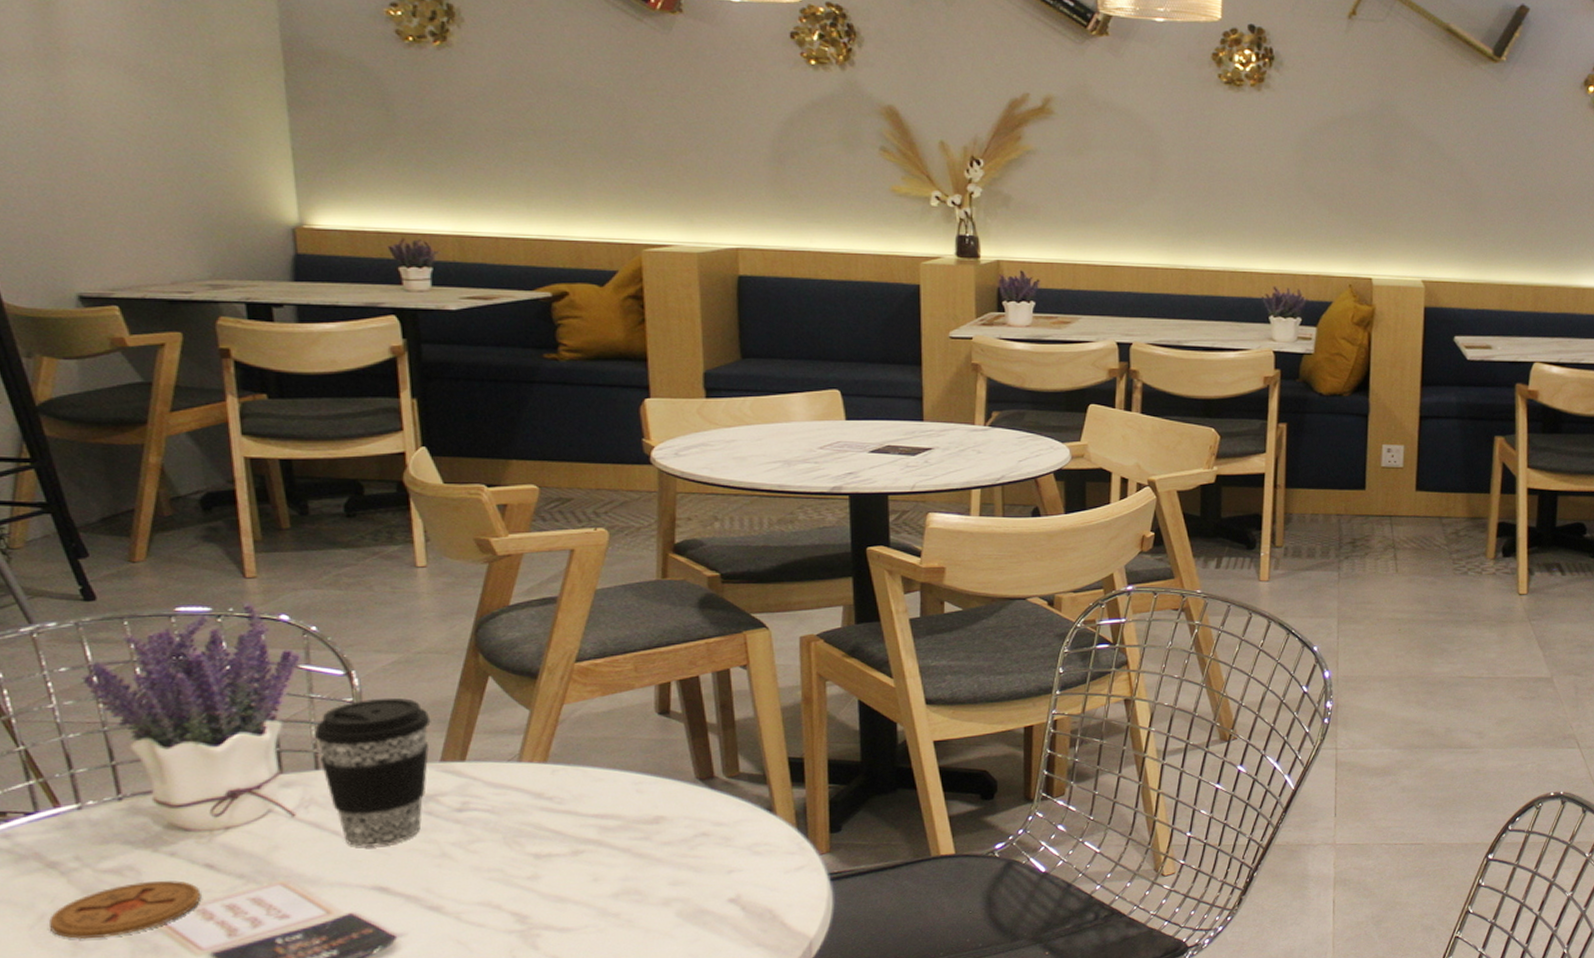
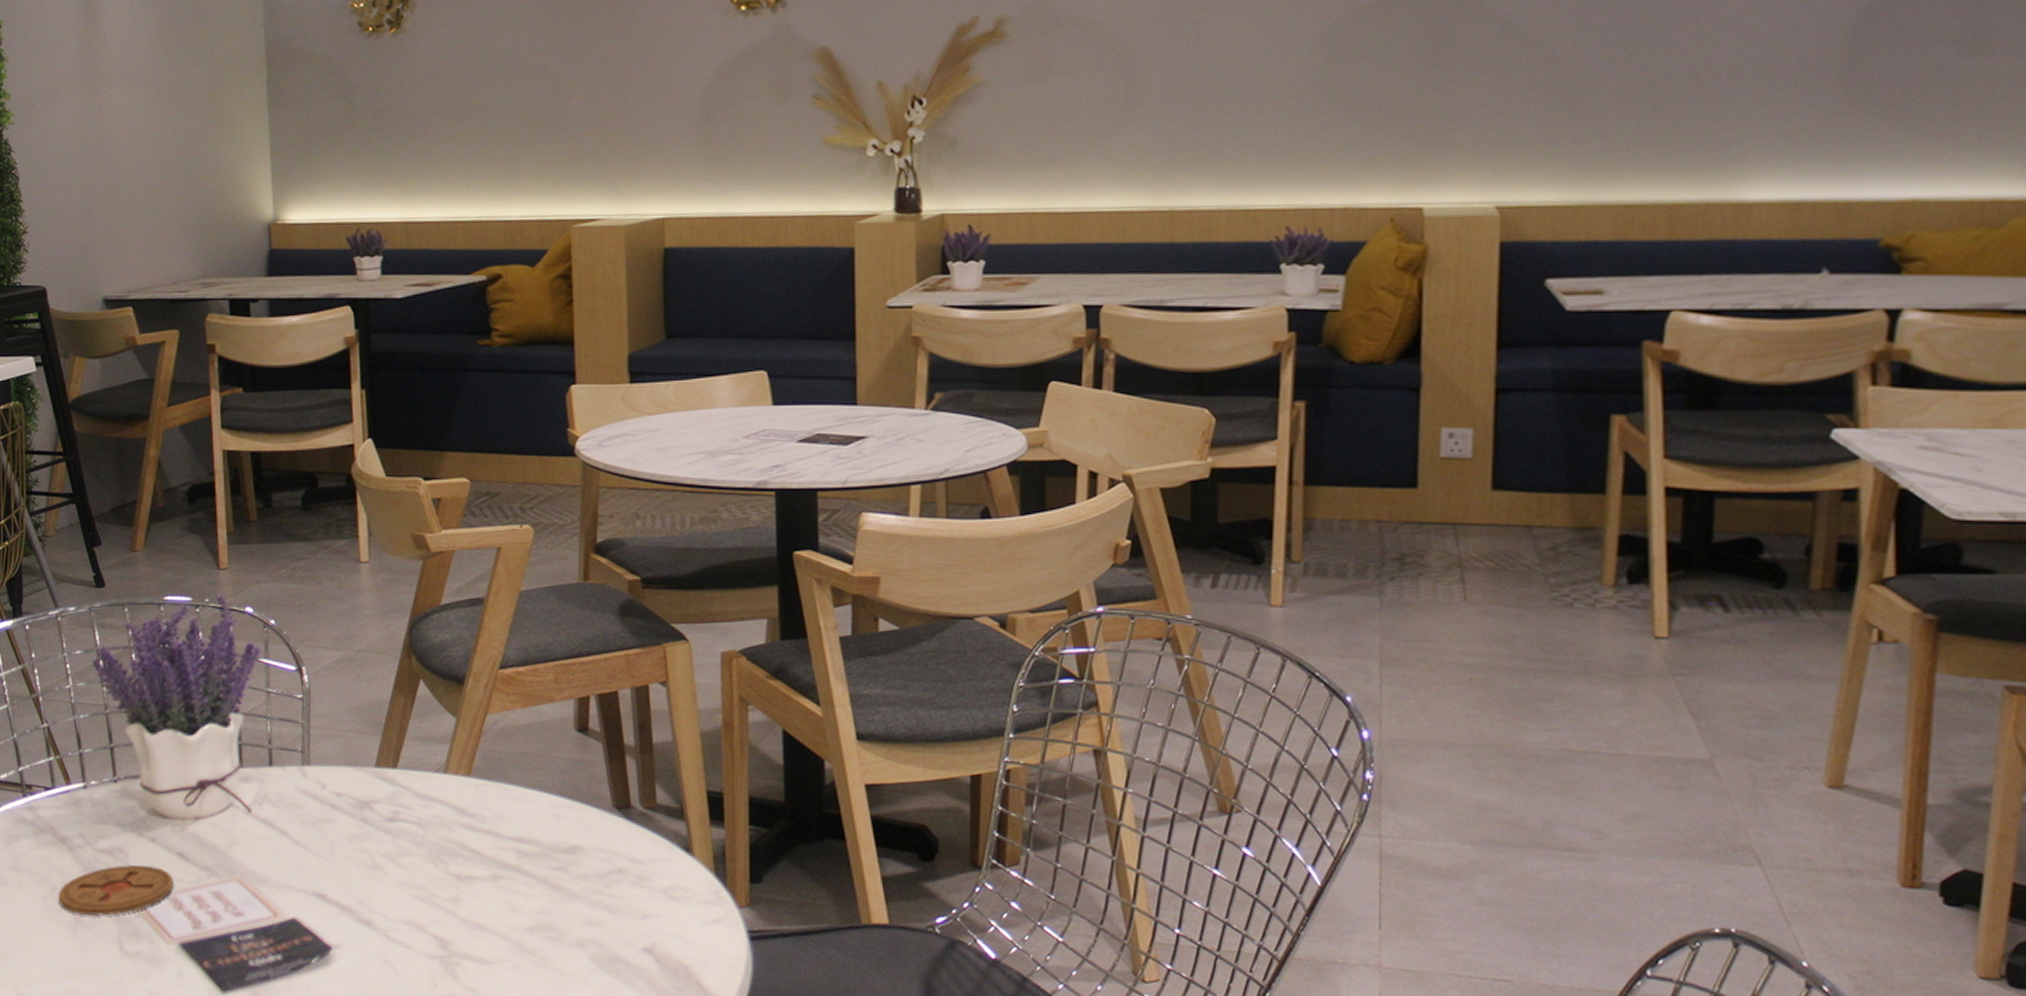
coffee cup: present [315,697,431,848] -> none [270,696,368,851]

